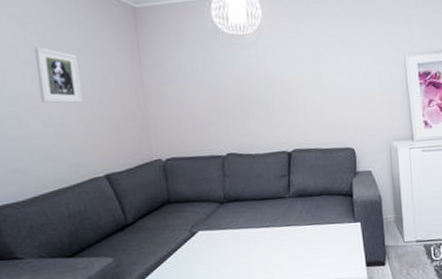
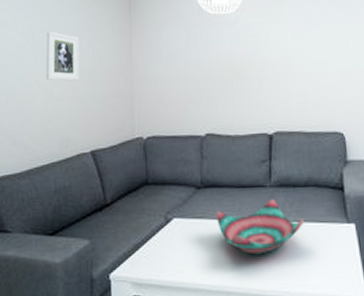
decorative bowl: none [239,208,318,255] -> present [216,199,304,255]

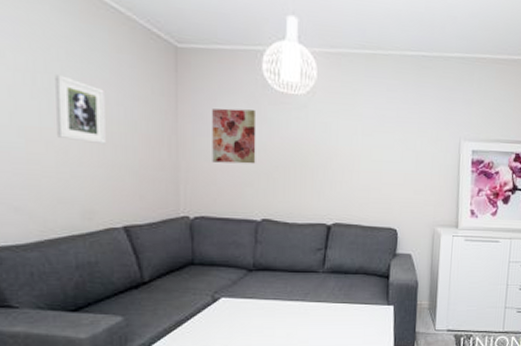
wall art: none [158,34,197,85] -> present [212,108,257,164]
decorative bowl: present [216,199,304,255] -> none [267,283,350,330]

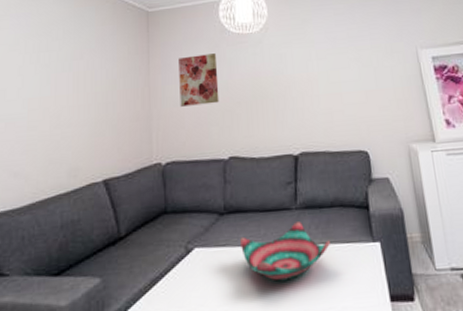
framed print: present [55,75,106,144] -> none [53,51,91,105]
decorative bowl: none [267,283,350,330] -> present [240,222,330,281]

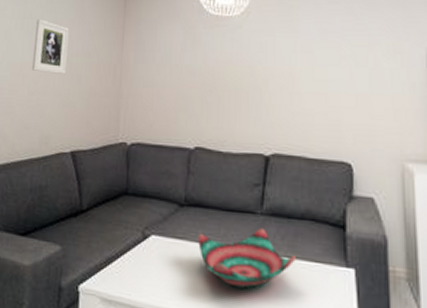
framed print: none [53,51,91,105] -> present [32,19,69,74]
wall art: present [179,53,220,107] -> none [150,35,192,89]

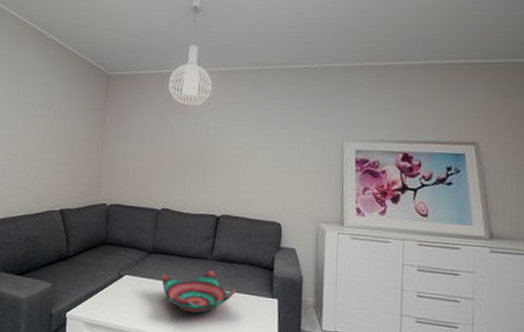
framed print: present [32,19,69,74] -> none [26,99,58,146]

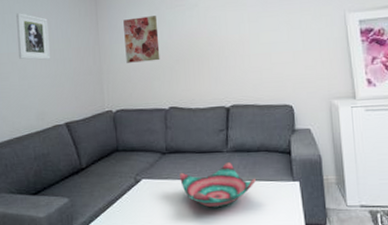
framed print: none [26,99,58,146] -> present [16,13,50,60]
wall art: none [127,118,162,162] -> present [123,16,160,63]

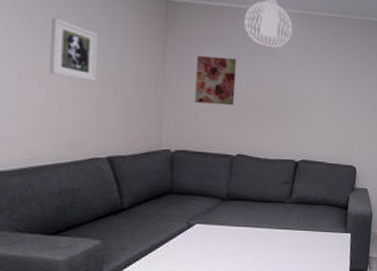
decorative bowl: present [180,162,256,208] -> none [238,213,313,254]

